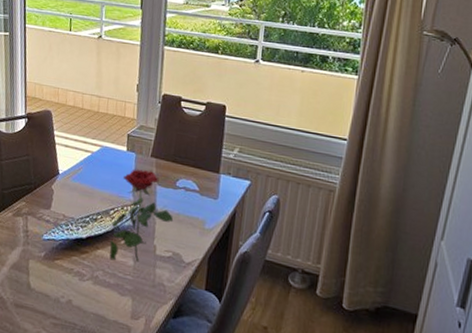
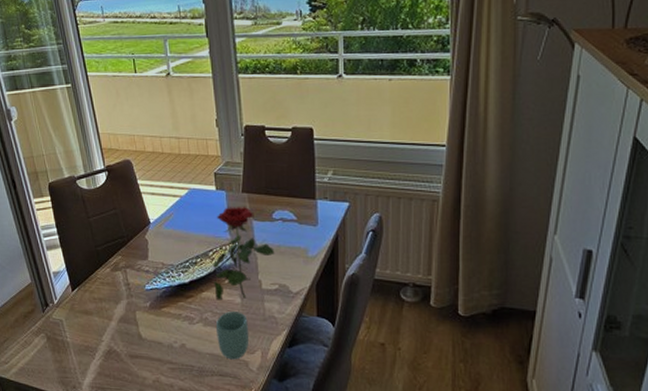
cup: none [104,272,137,324] -> present [215,311,249,360]

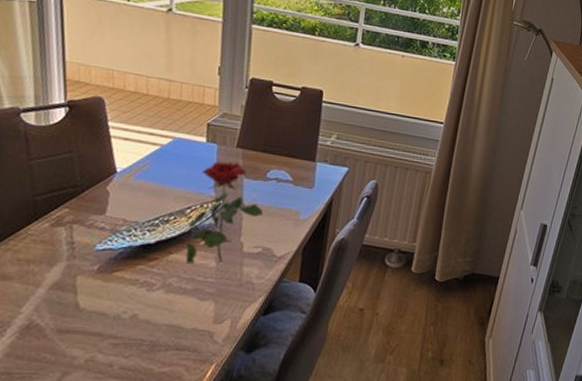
cup: present [215,311,249,360] -> none [179,276,221,331]

